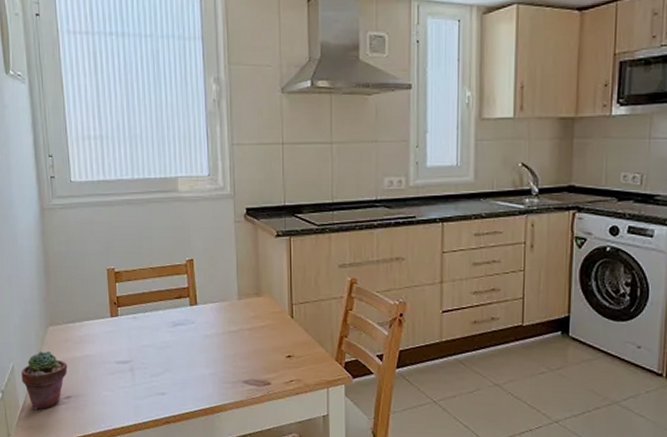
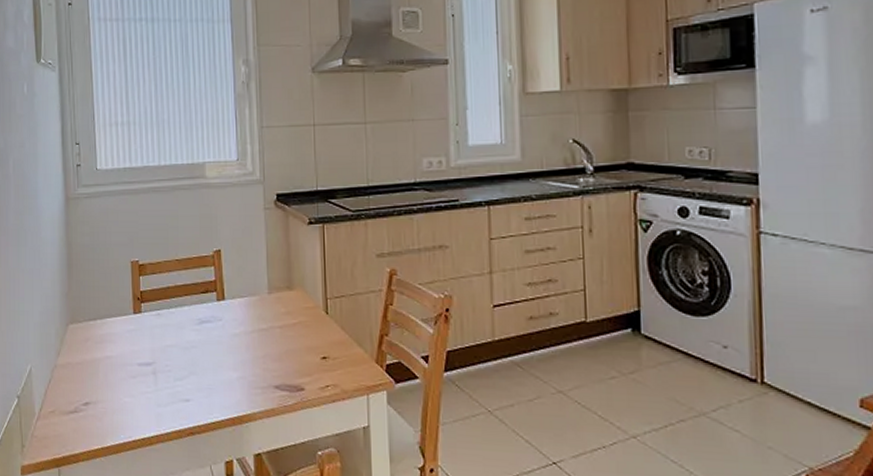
potted succulent: present [21,350,68,410] -> none [39,351,87,418]

